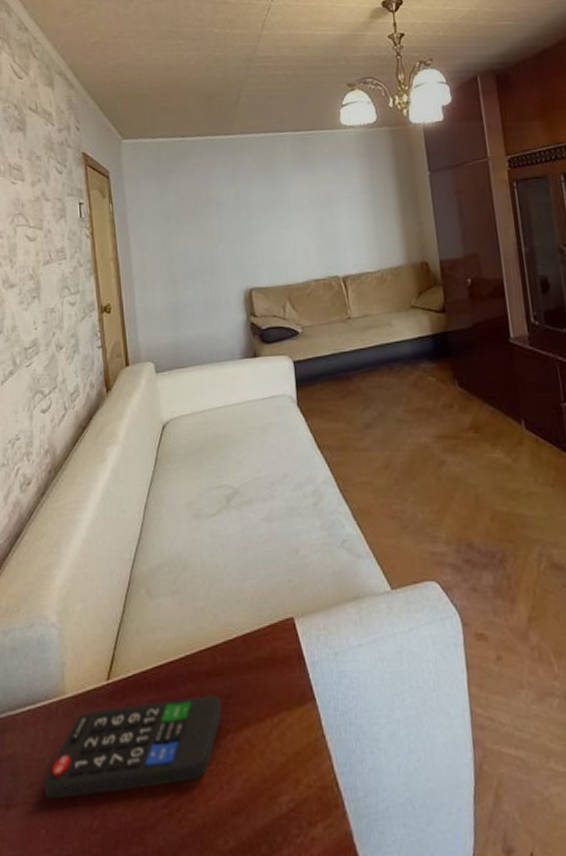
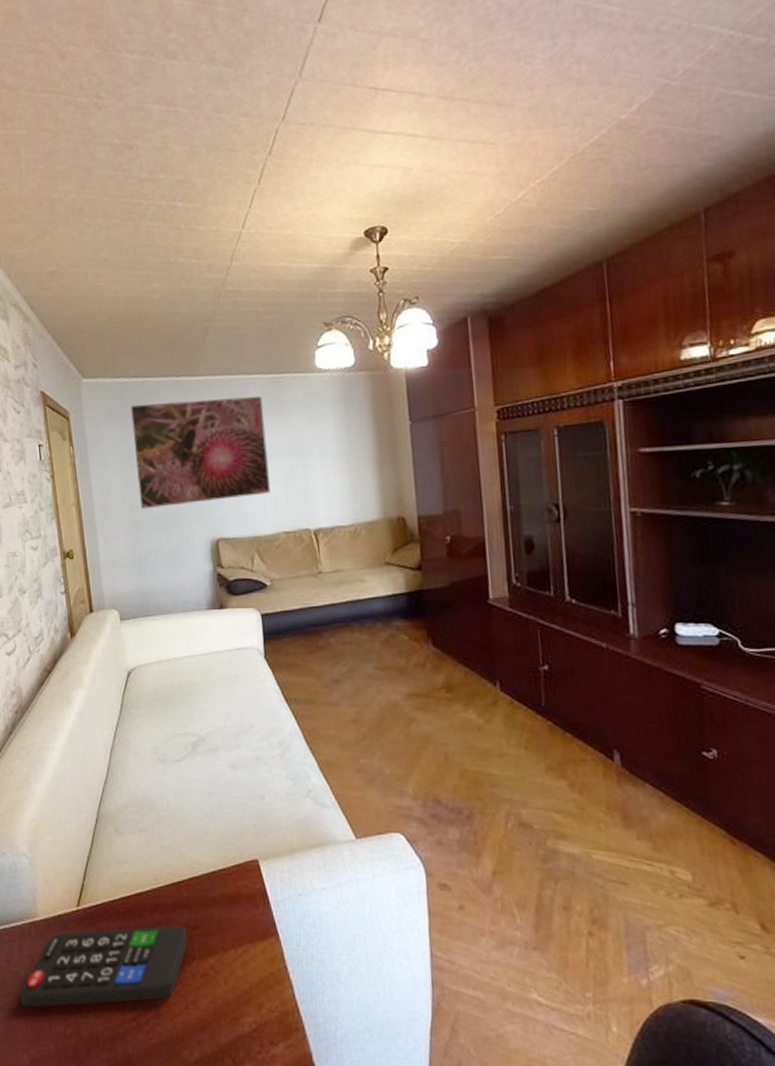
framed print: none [168,151,301,263] -> present [131,395,270,510]

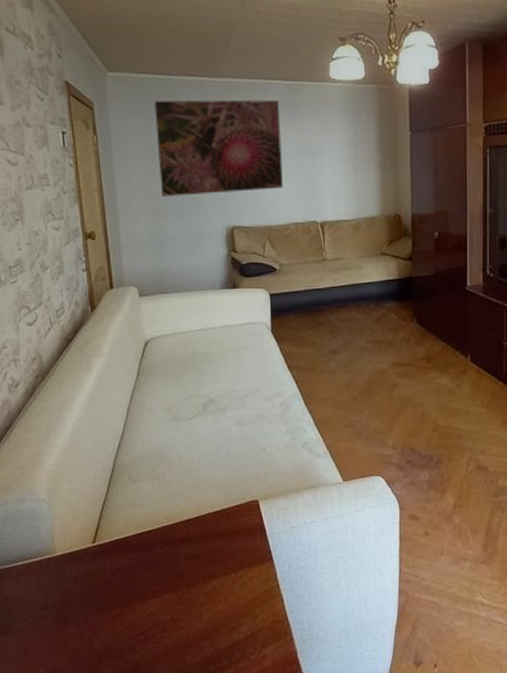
remote control: present [20,925,188,1008] -> none [38,556,193,629]

